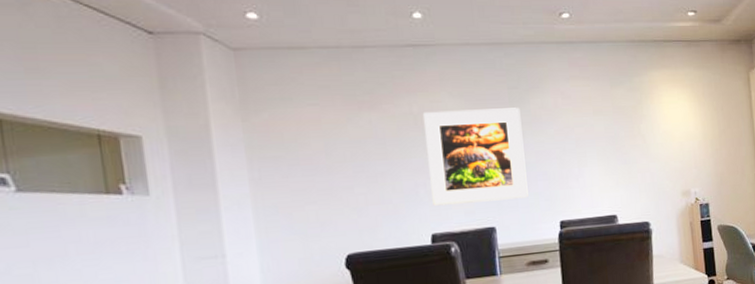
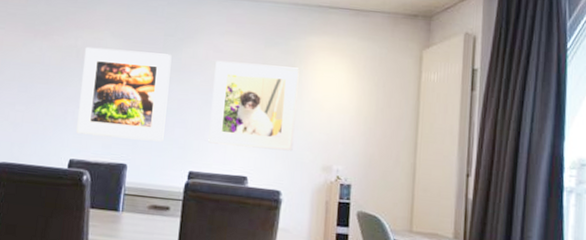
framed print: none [566,103,654,190] -> present [208,60,300,151]

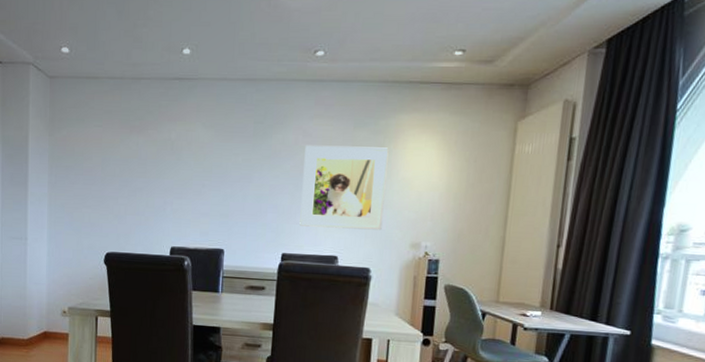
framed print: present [76,46,172,142] -> none [176,139,262,227]

